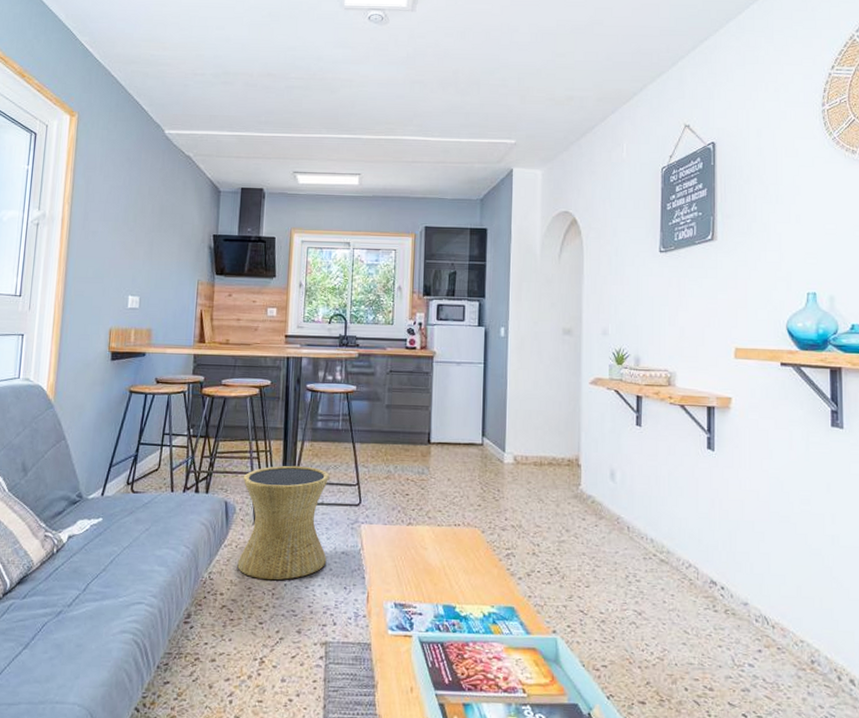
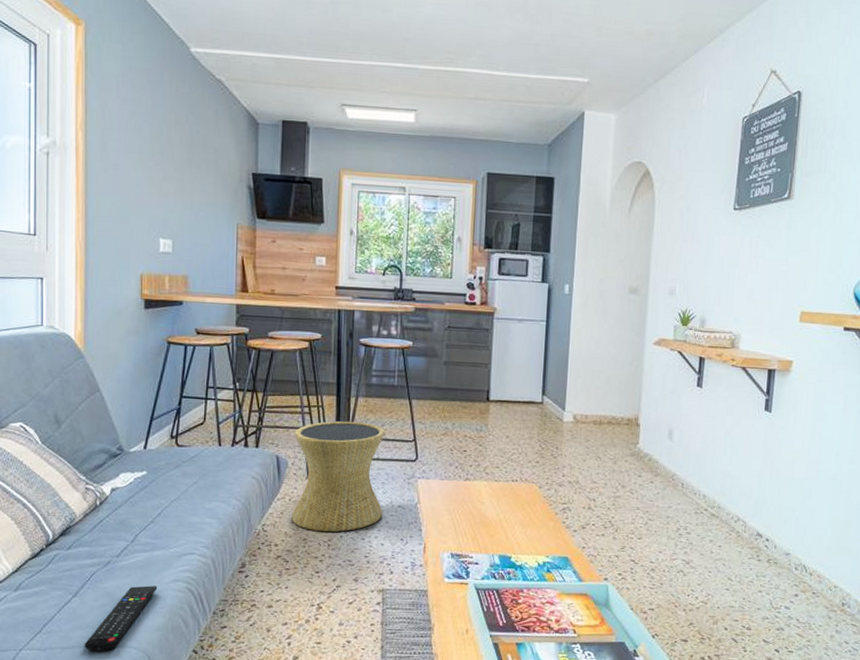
remote control: none [29,637,105,709] -> present [84,585,158,652]

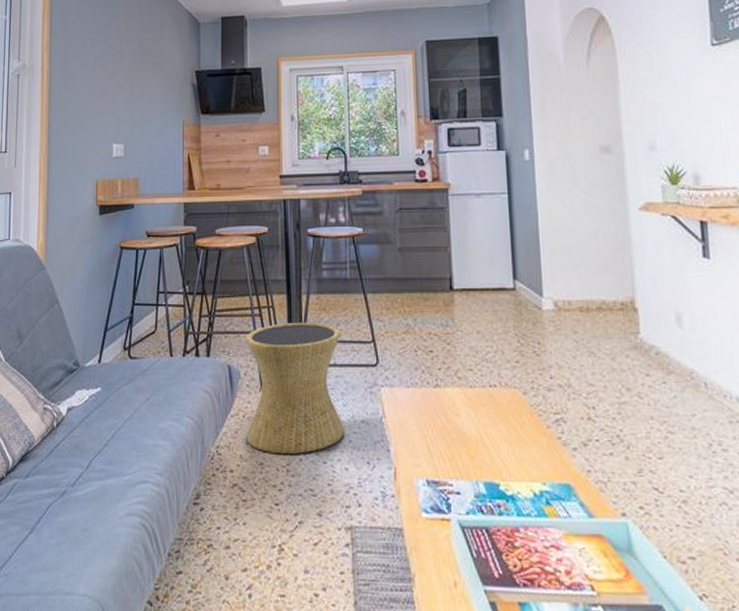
remote control: present [84,585,158,652] -> none [39,520,112,600]

